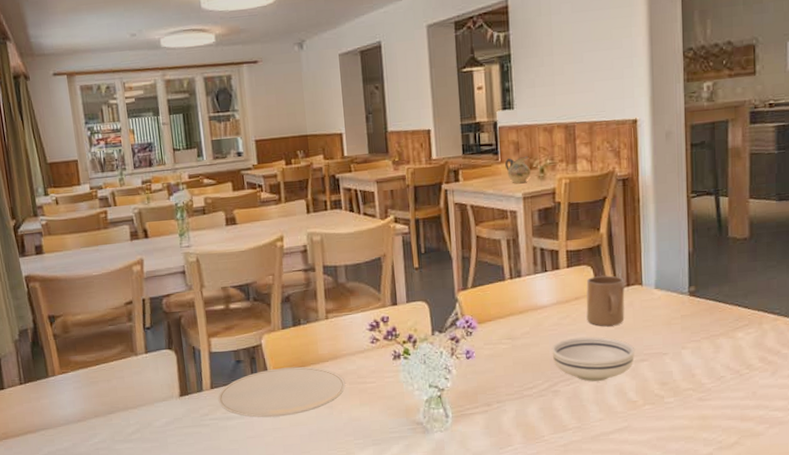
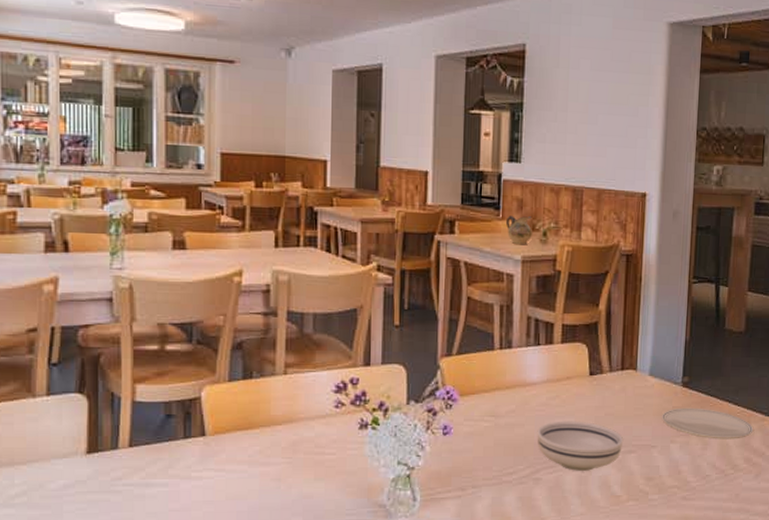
plate: present [217,366,346,418] -> none [137,428,299,487]
cup: present [586,275,625,326] -> none [577,356,619,411]
plate: none [670,314,766,342] -> present [661,407,754,439]

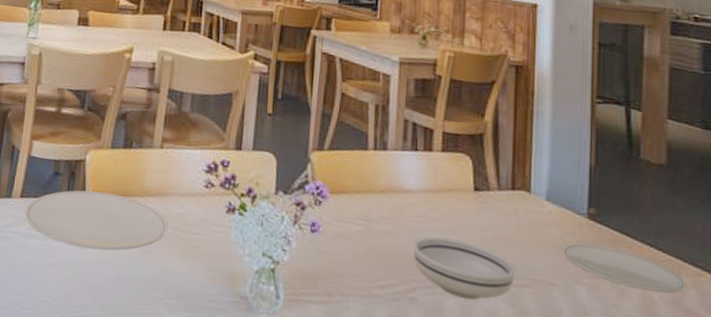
plate: none [137,428,299,487] -> present [24,190,168,251]
pitcher: present [505,215,533,245] -> none [383,17,412,47]

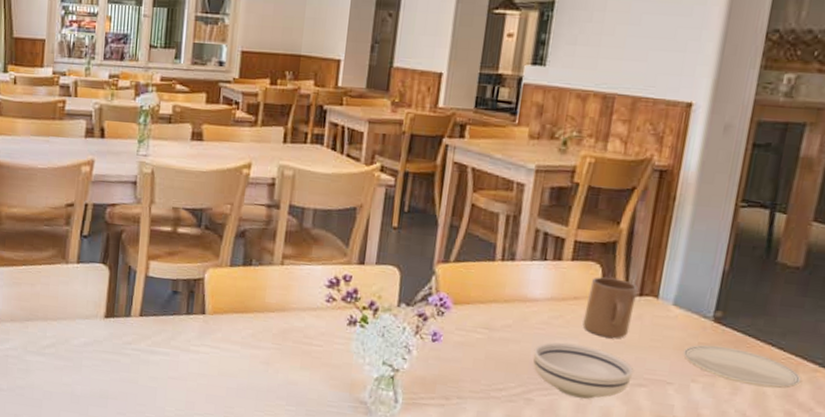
plate: present [24,190,168,251] -> none [145,308,289,364]
cup: none [459,169,509,234] -> present [582,277,638,338]

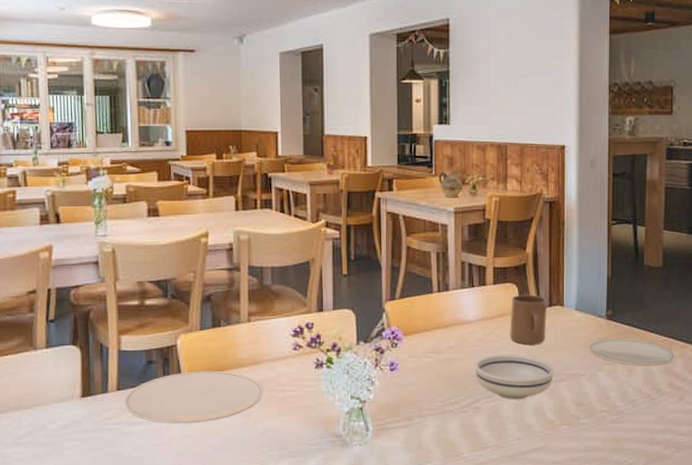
plate: none [145,308,289,364] -> present [124,370,264,424]
pitcher: none [521,122,552,154] -> present [438,172,464,198]

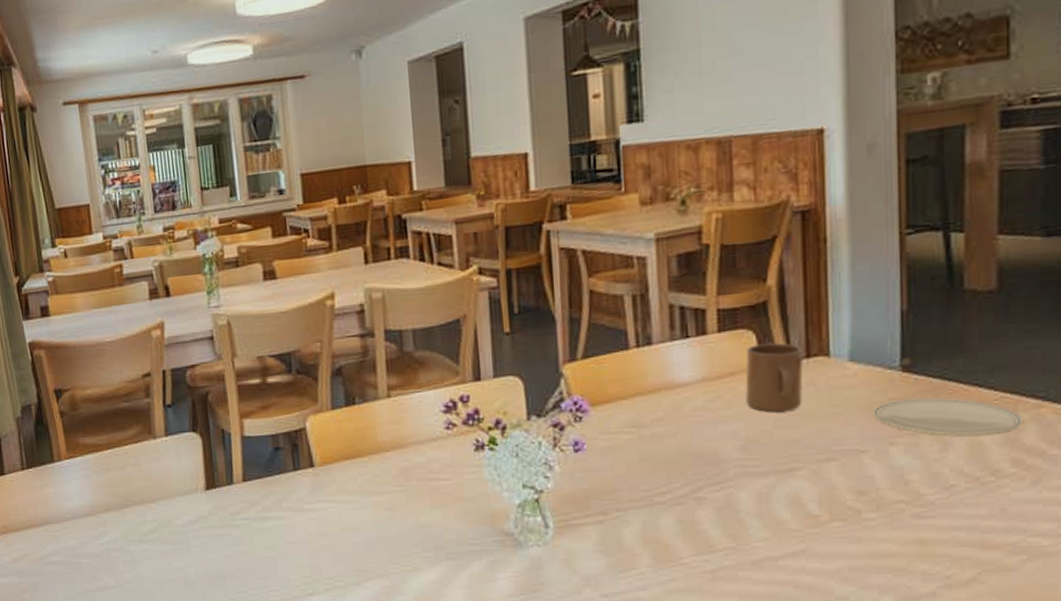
plate: present [124,370,264,424] -> none [251,457,412,520]
pitcher: present [438,172,464,198] -> none [630,184,668,221]
bowl: present [475,354,555,400] -> none [694,425,818,487]

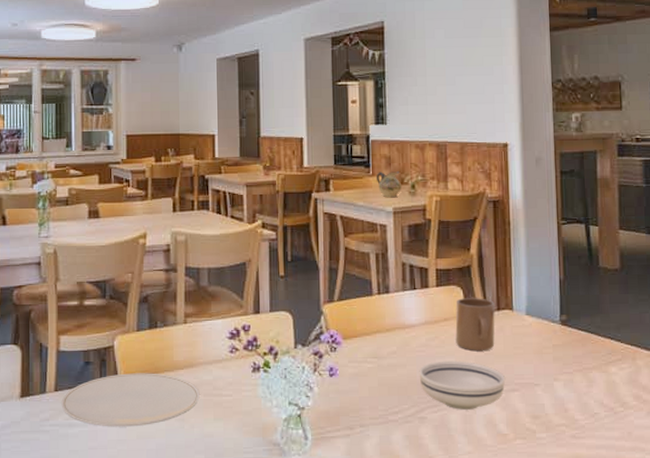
plate: none [251,457,412,520] -> present [61,373,200,427]
pitcher: none [630,184,668,221] -> present [376,171,402,198]
bowl: none [694,425,818,487] -> present [419,360,506,410]
plate: present [872,397,1024,437] -> none [542,345,640,377]

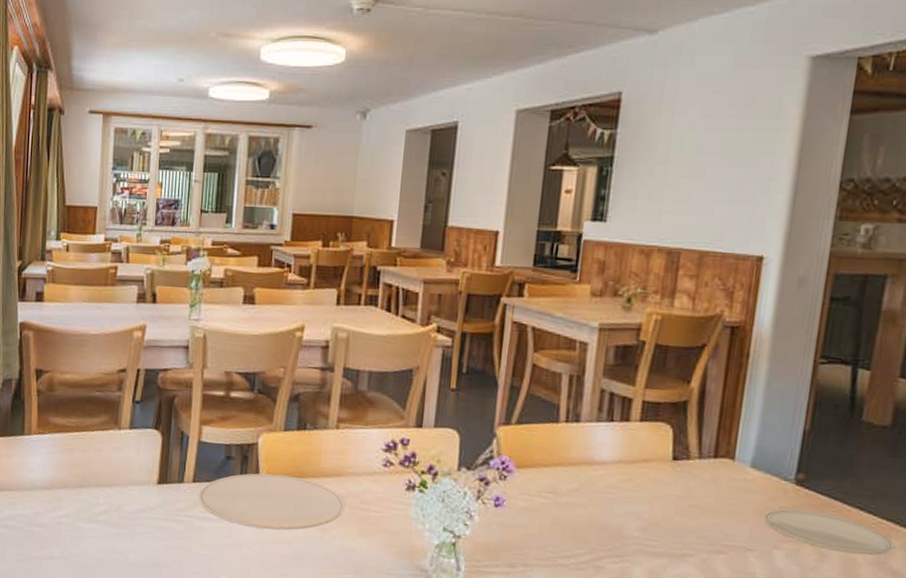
pitcher: present [376,171,402,198] -> none [583,279,615,312]
bowl: present [419,360,506,410] -> none [601,506,711,567]
cup: present [455,298,495,351] -> none [654,438,712,502]
plate: none [542,345,640,377] -> present [763,509,895,556]

